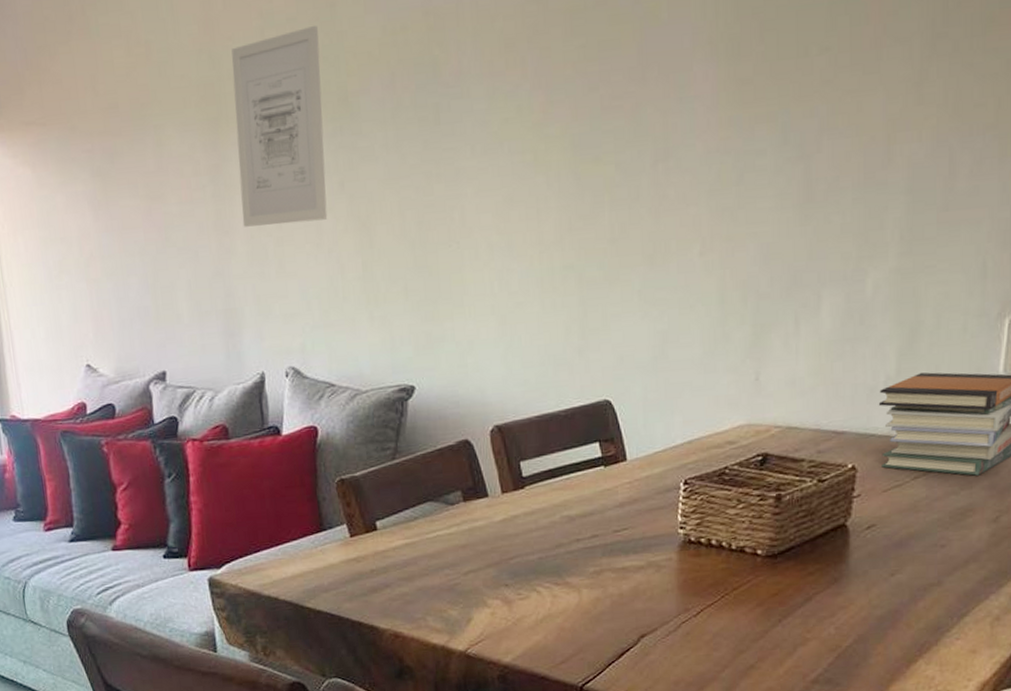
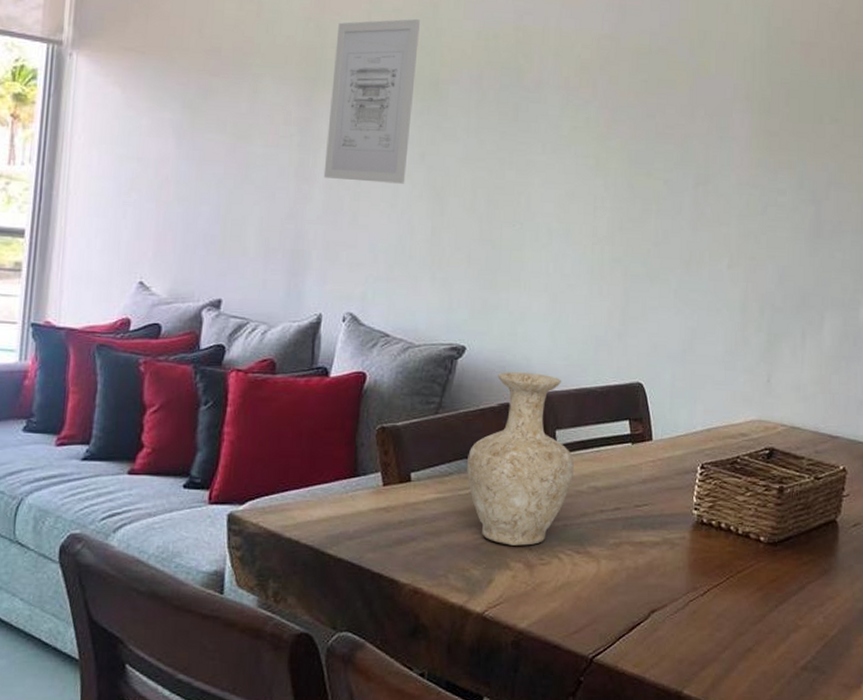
vase: none [431,404,544,584] -> present [467,372,574,546]

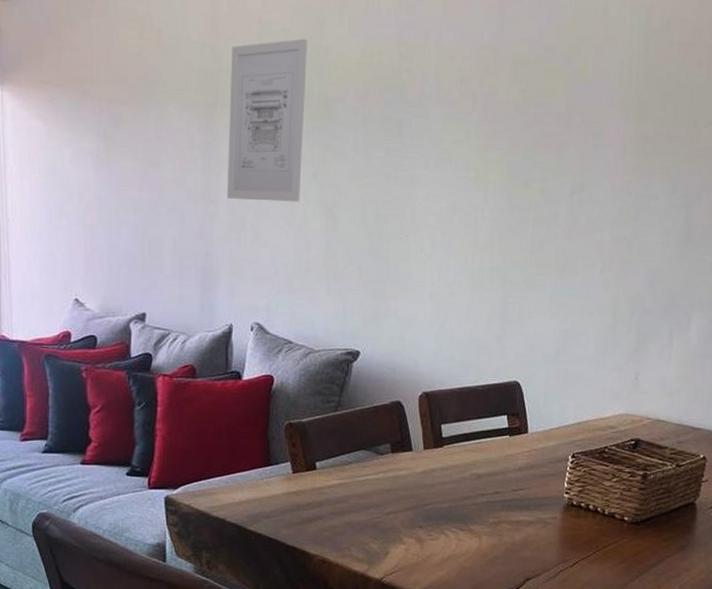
vase: present [467,372,574,546] -> none [364,373,458,524]

